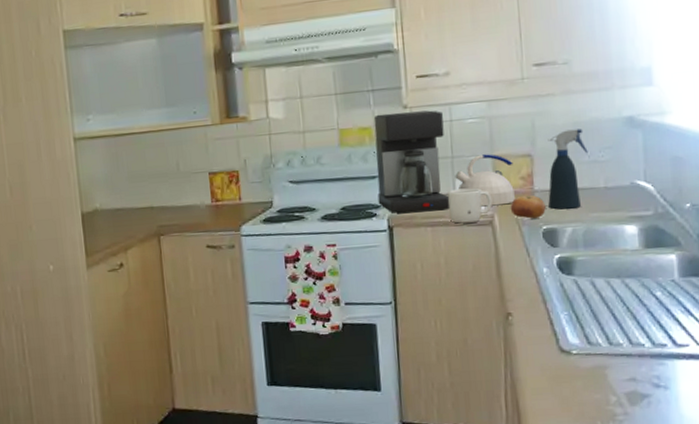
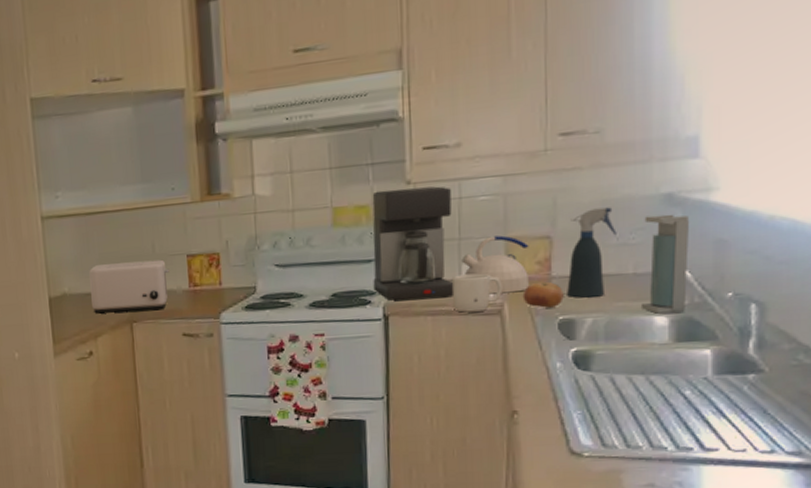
toaster: none [119,177,193,228] -> present [89,259,170,314]
soap dispenser: none [610,134,651,223] -> present [640,214,690,314]

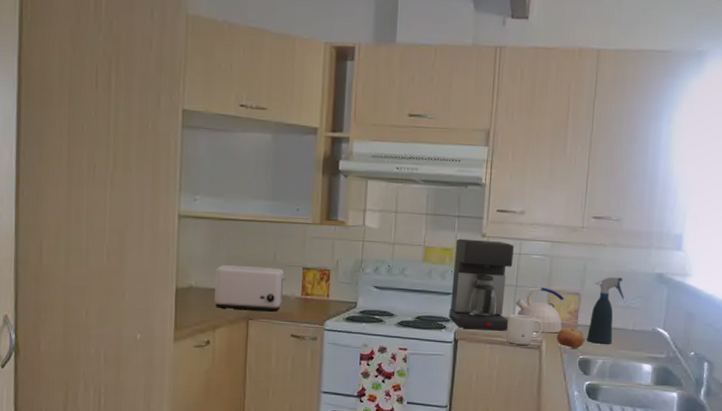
soap dispenser: present [640,214,690,314] -> none [634,288,672,363]

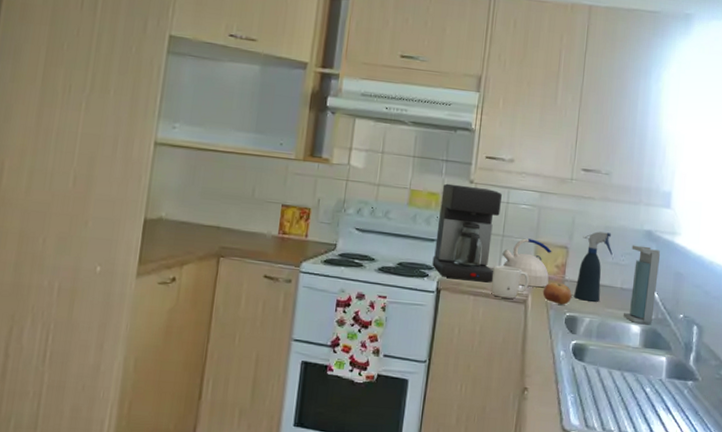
toaster: present [215,264,287,312] -> none [185,197,264,250]
soap dispenser: none [634,288,672,363] -> present [623,245,661,324]

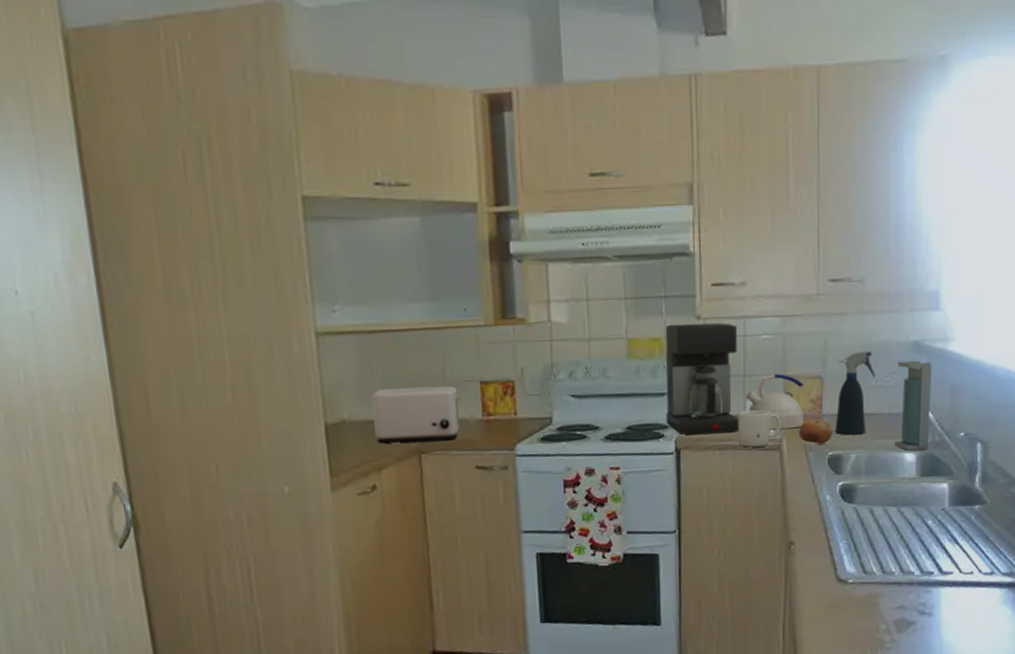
toaster: none [185,197,264,250] -> present [372,385,462,444]

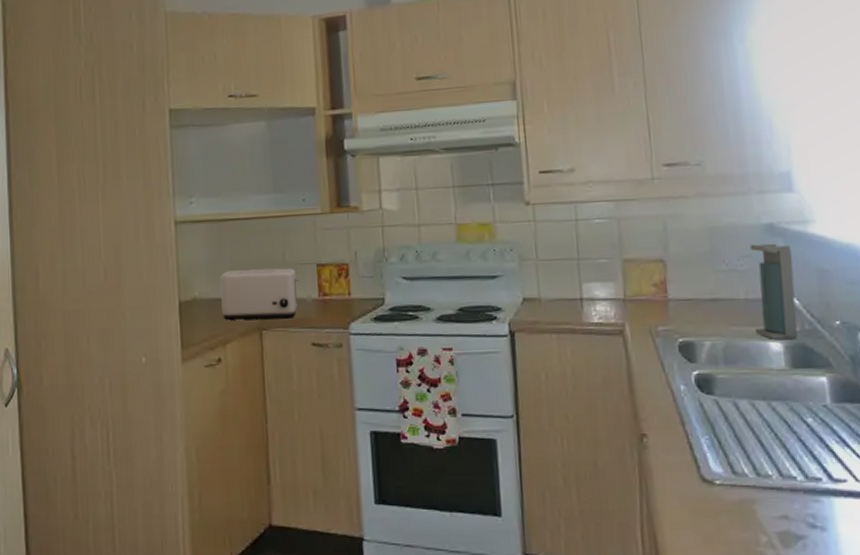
coffee maker: present [665,323,739,435] -> none [493,208,576,317]
mug: present [737,409,782,447] -> none [573,293,623,332]
kettle: present [746,374,805,430] -> none [581,257,649,314]
fruit: present [798,419,833,444] -> none [642,303,682,330]
spray bottle: present [835,351,876,435] -> none [681,234,726,321]

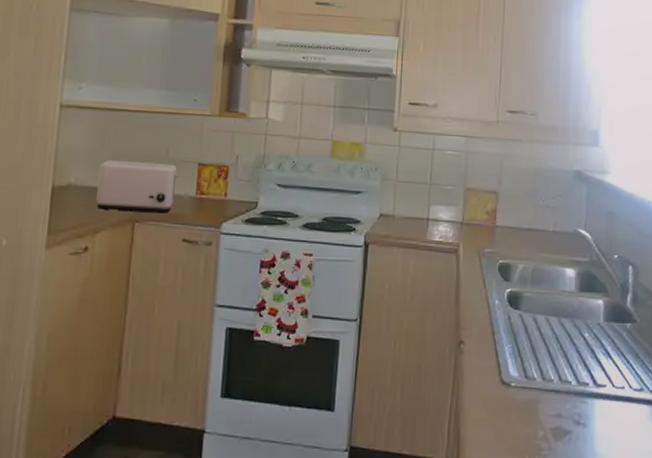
soap dispenser: present [749,243,798,339] -> none [557,186,592,267]

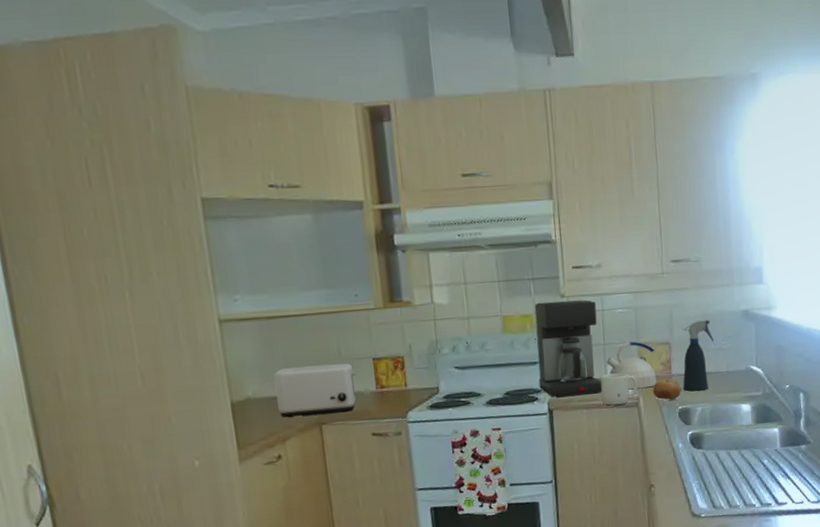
coffee maker: none [358,132,427,234] -> present [534,300,602,397]
mug: none [420,214,460,249] -> present [599,373,638,406]
kettle: none [430,185,481,236] -> present [606,341,657,390]
fruit: none [474,229,504,252] -> present [652,378,681,400]
spray bottle: none [506,174,543,247] -> present [682,320,714,392]

